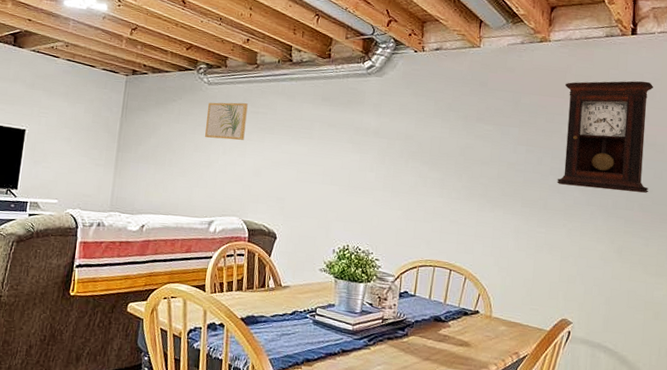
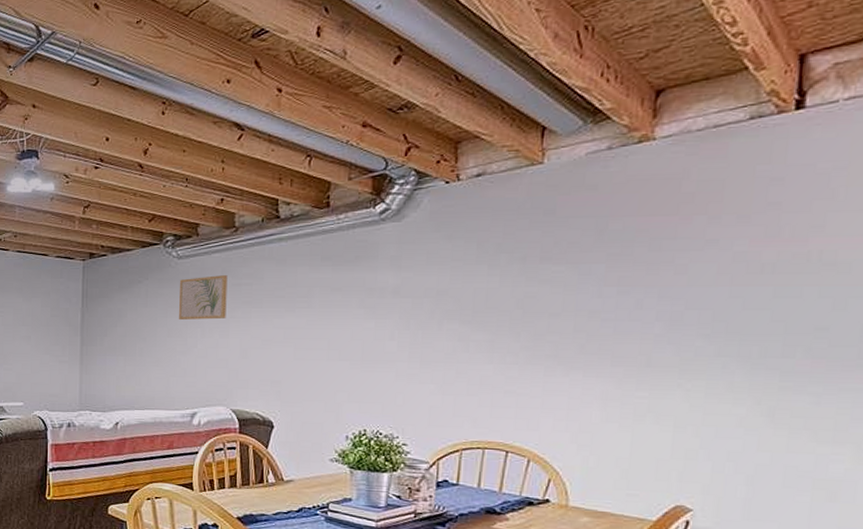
pendulum clock: present [557,81,654,193] -> none [666,174,835,333]

